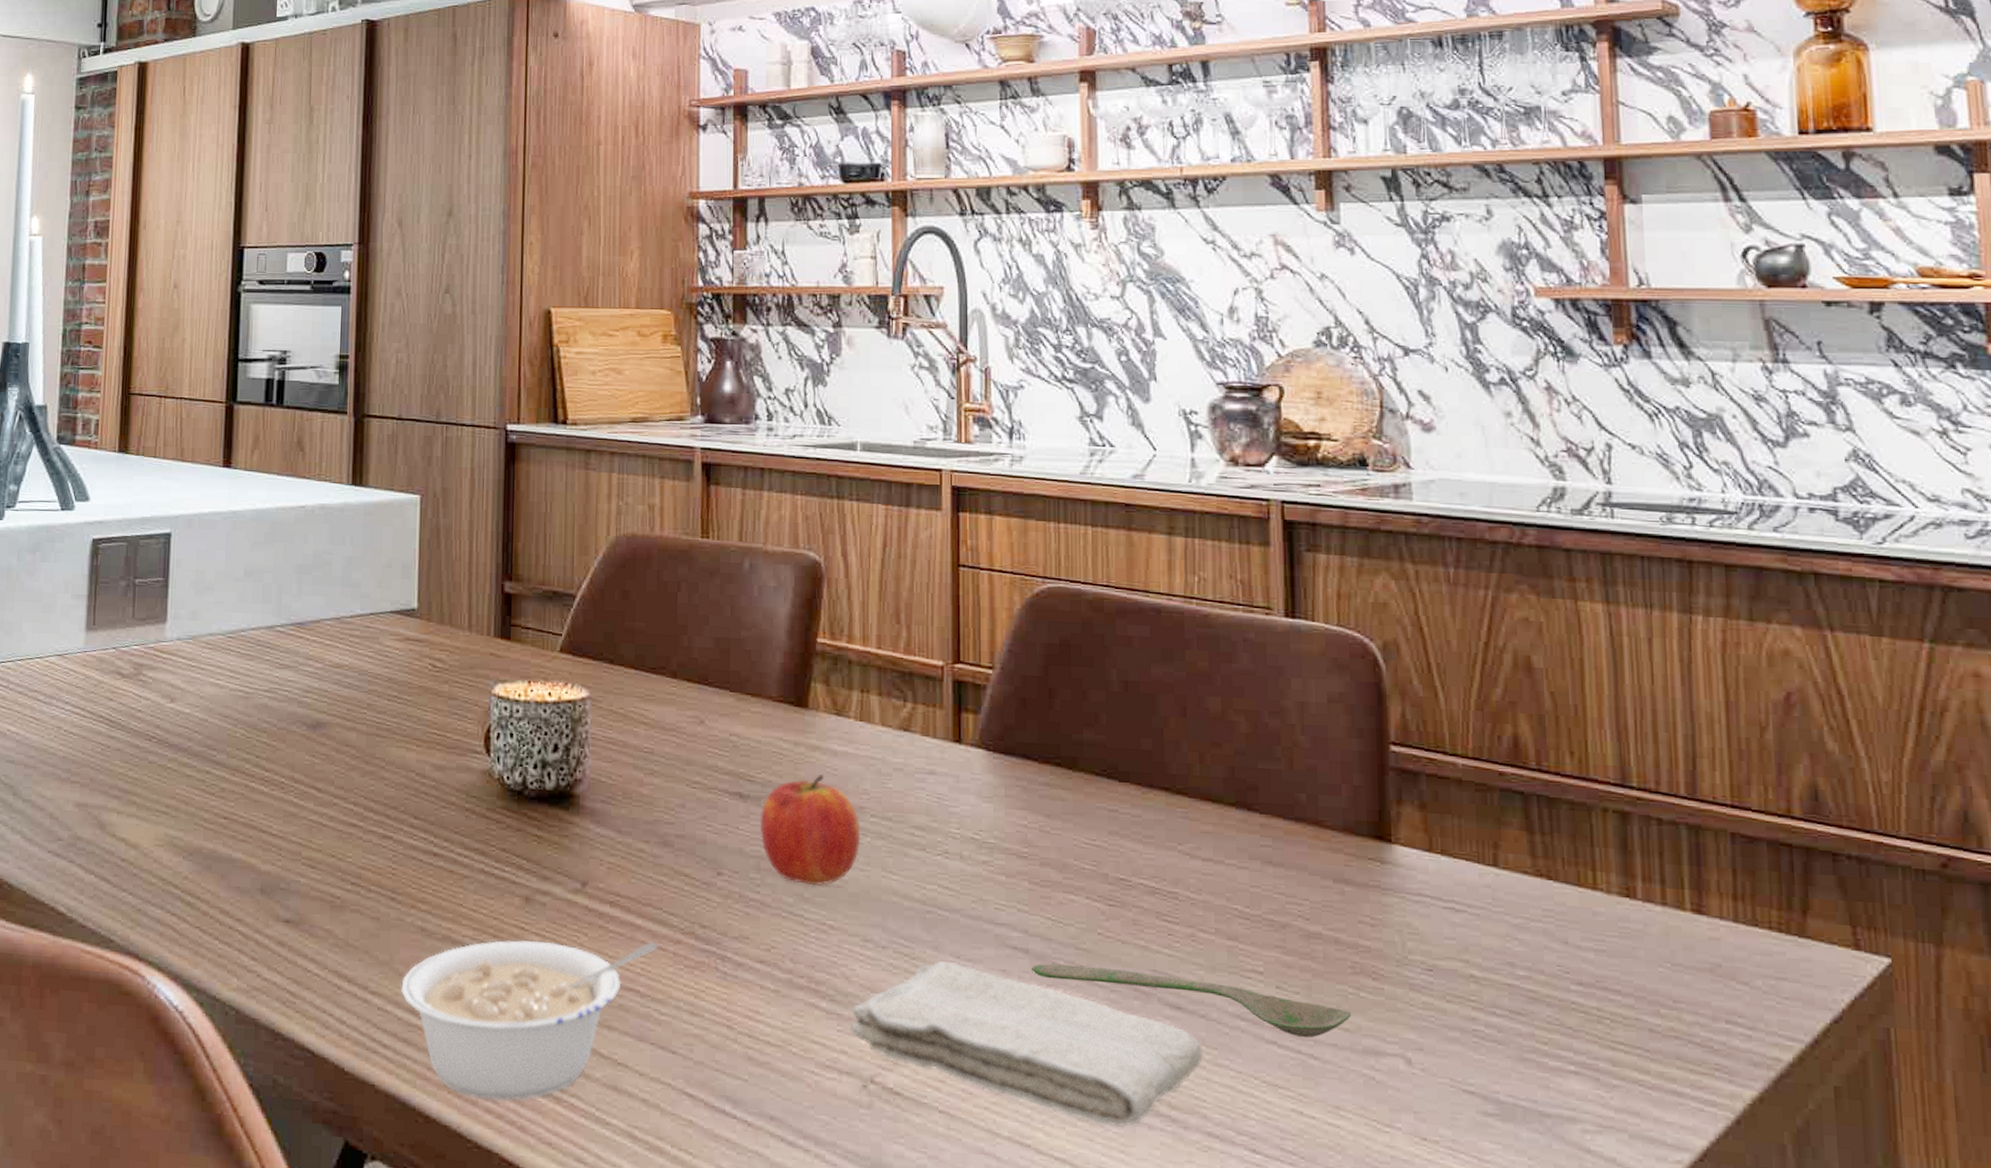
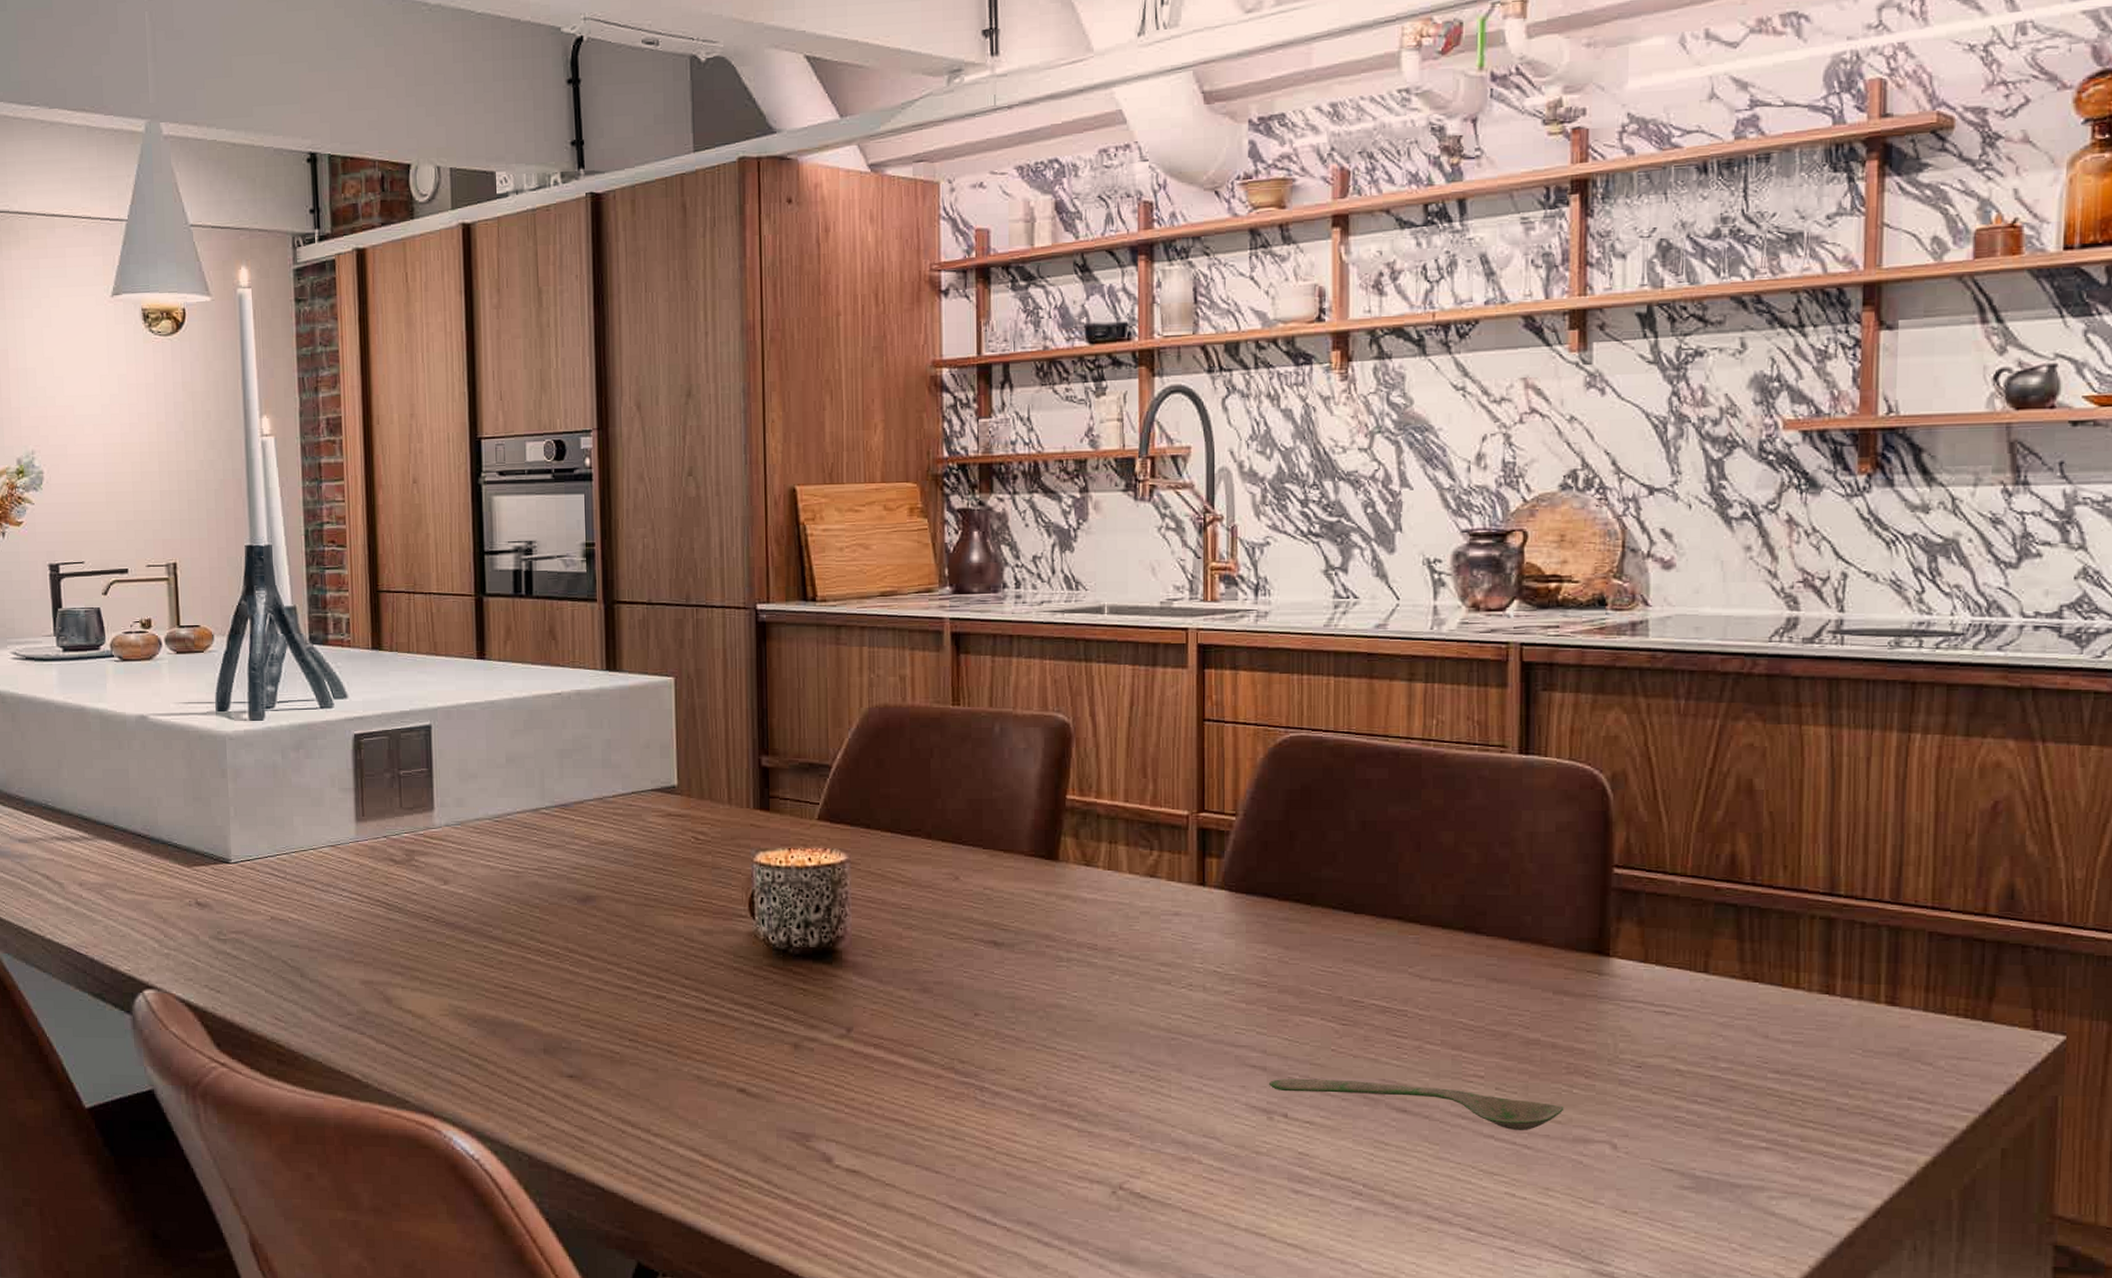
legume: present [401,940,658,1102] -> none [681,1078,921,1222]
fruit: present [760,775,861,886] -> none [1013,921,1109,1021]
washcloth: present [849,961,1204,1127] -> none [1100,1081,1427,1215]

